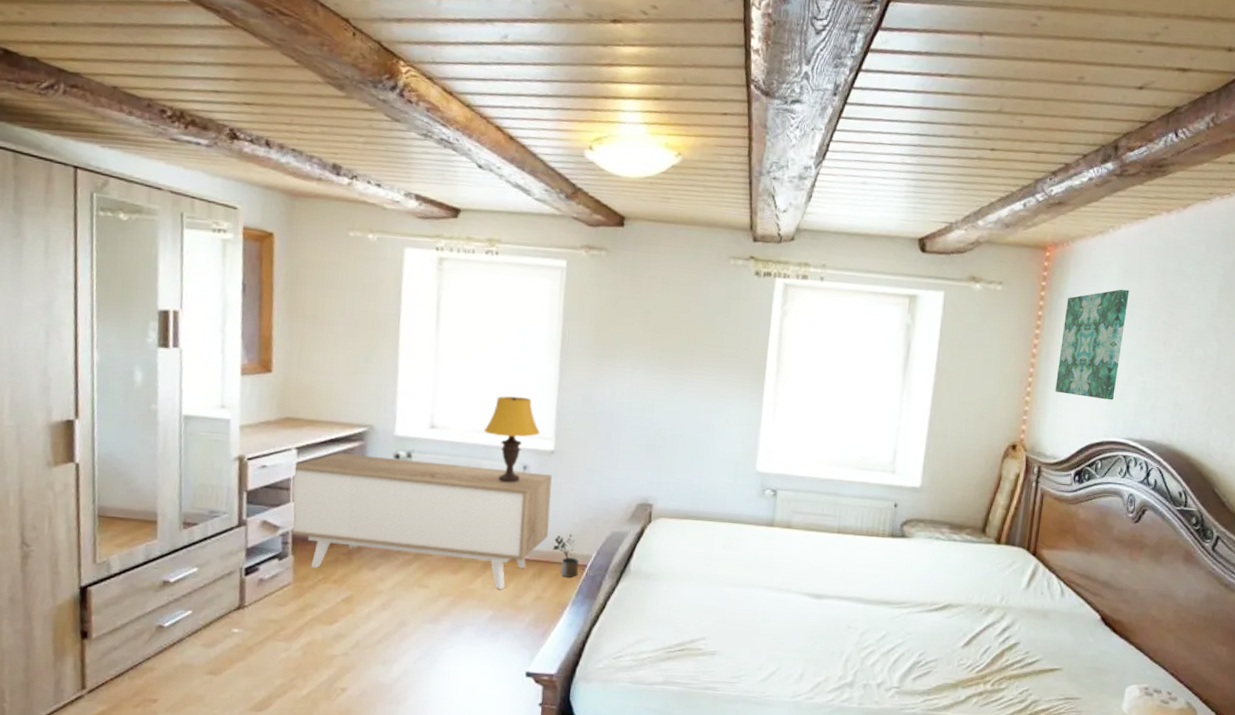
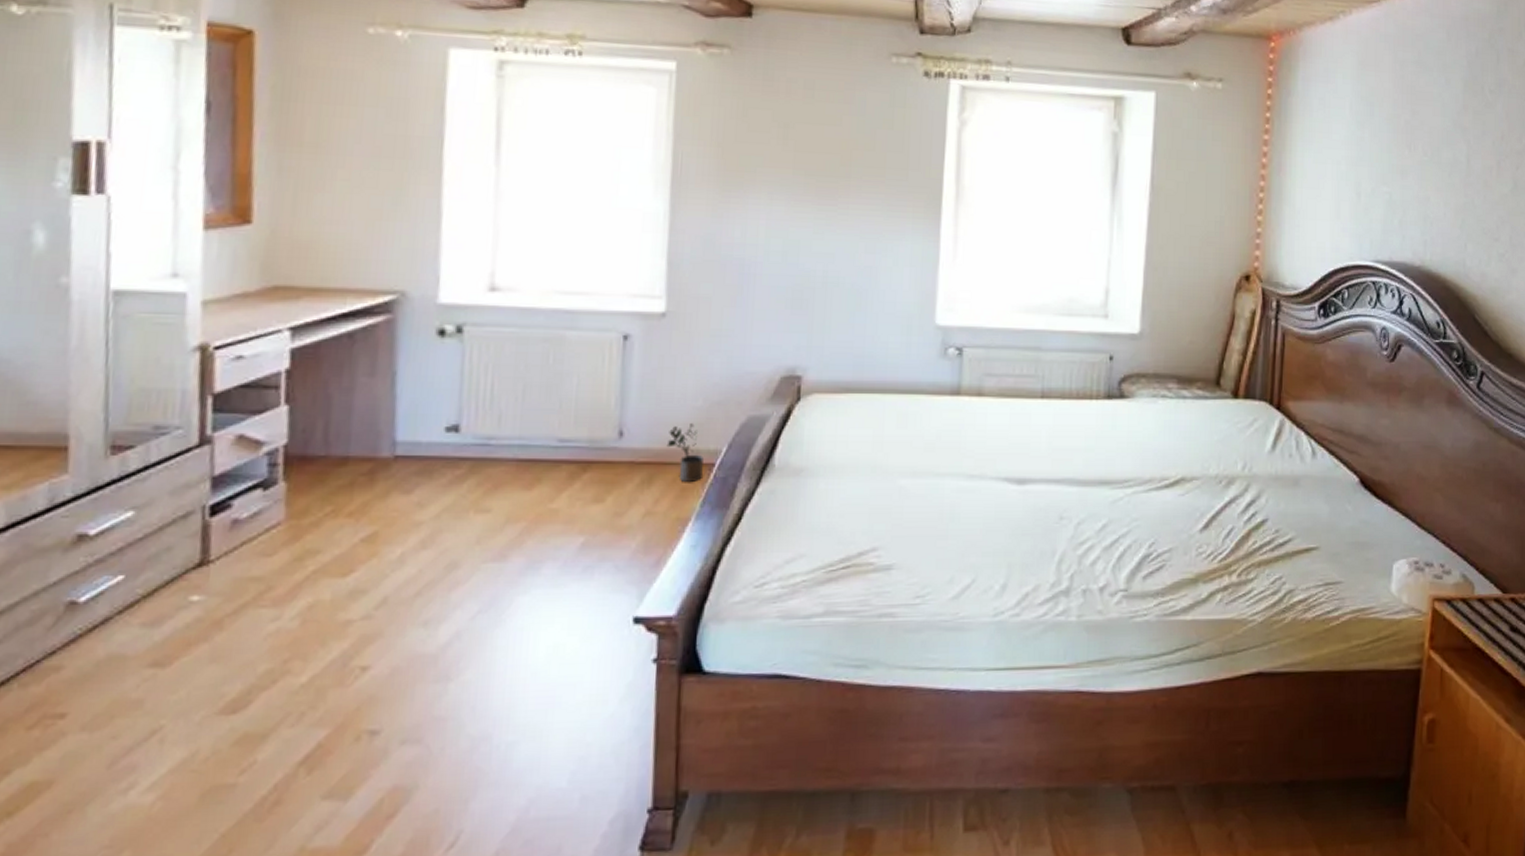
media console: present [291,453,552,589] -> none [282,331,664,506]
table lamp: present [483,396,540,483] -> none [566,242,645,359]
wall art: present [1055,289,1130,400] -> none [1291,84,1366,216]

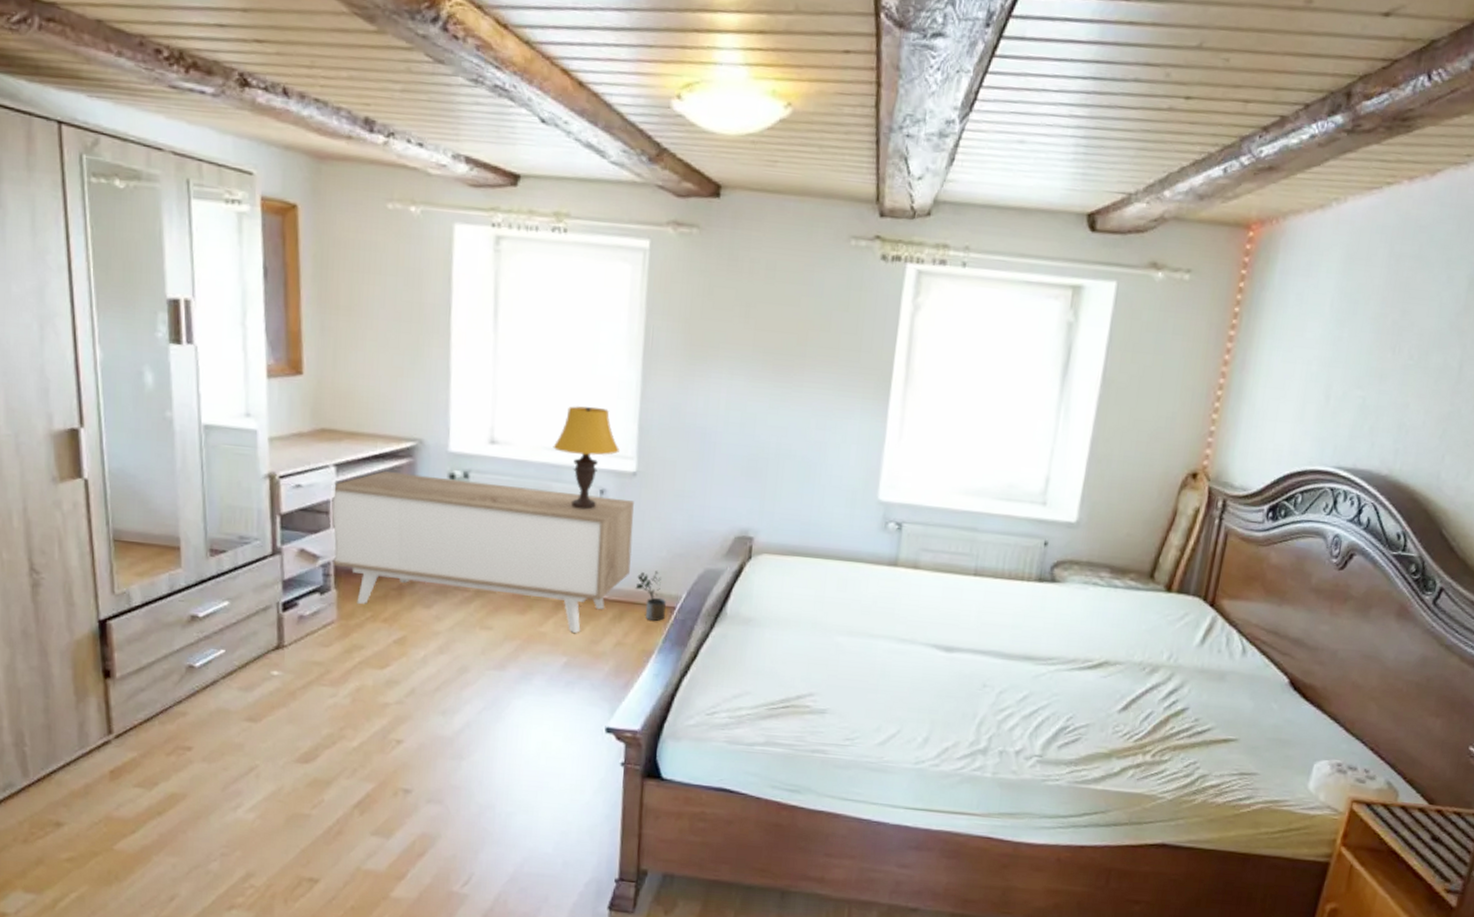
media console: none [282,331,664,506] -> present [331,471,634,633]
table lamp: none [566,242,645,359] -> present [553,406,619,510]

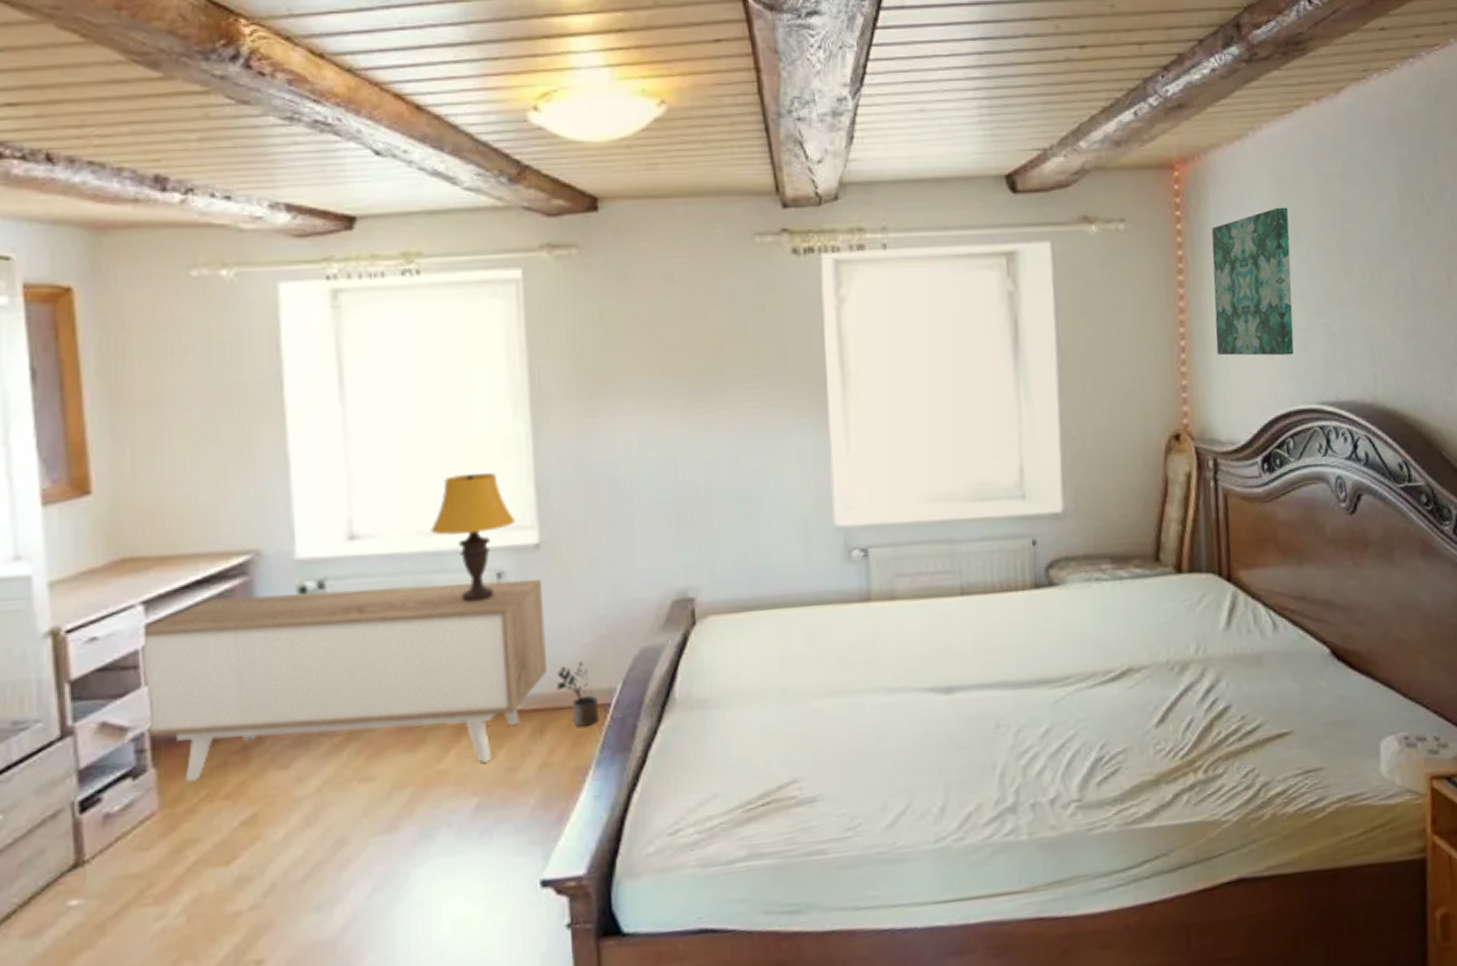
wall art: none [1250,279,1353,420] -> present [1211,207,1294,356]

